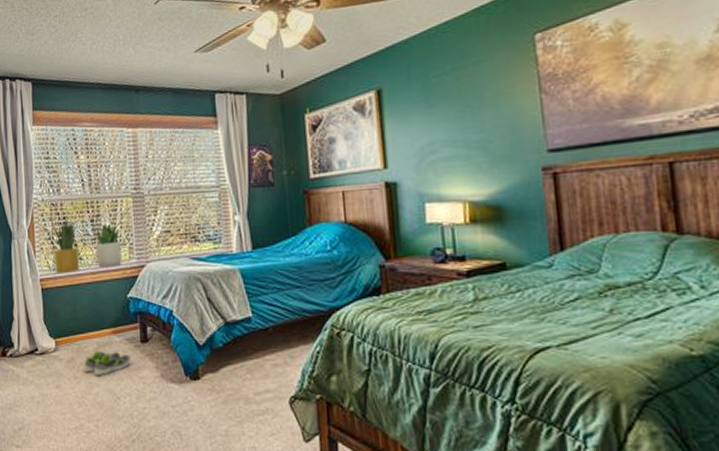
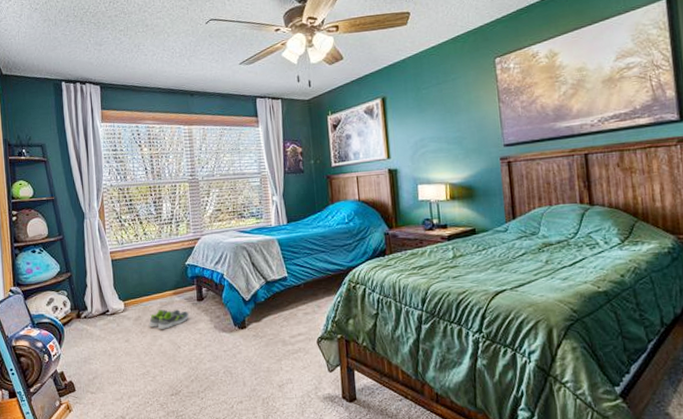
planter: present [49,216,80,274] -> none [117,199,145,247]
planter: present [95,220,122,268] -> none [157,201,181,241]

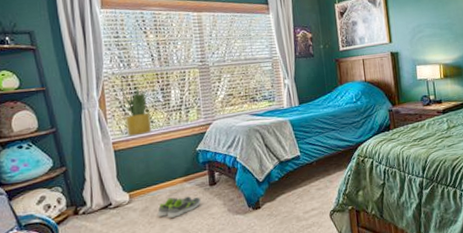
planter: none [117,199,145,247] -> present [120,86,152,137]

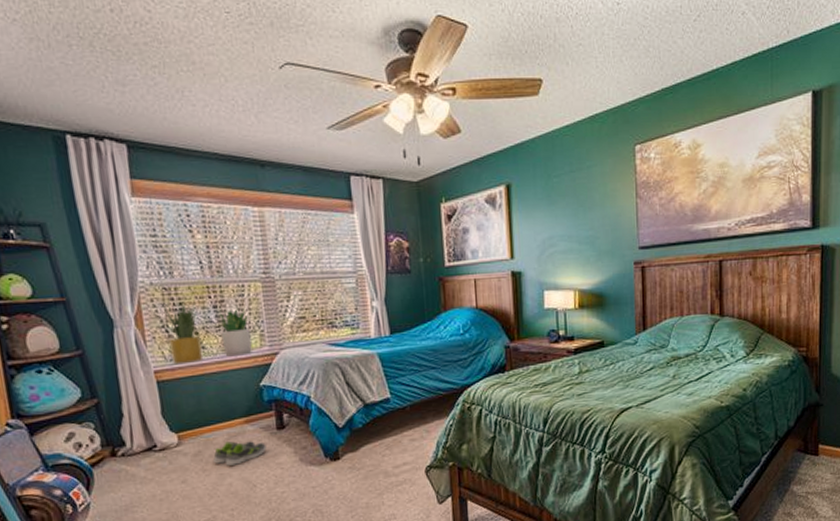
planter: none [165,88,191,128] -> present [219,306,252,357]

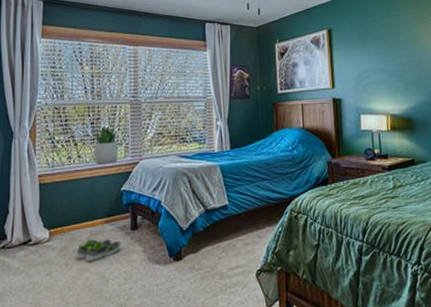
planter: present [161,302,204,365] -> none [51,119,79,171]

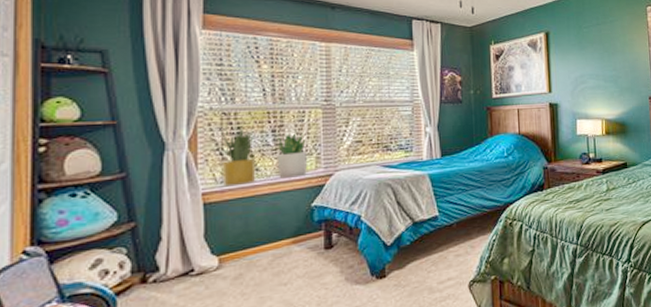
planter: none [51,119,79,171] -> present [218,126,256,187]
athletic shoe: present [75,239,121,261] -> none [253,261,312,288]

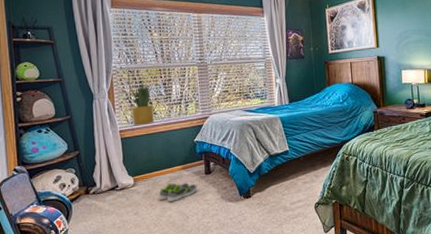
athletic shoe: none [253,261,312,288] -> present [157,183,197,202]
planter: present [276,130,307,179] -> none [167,83,190,120]

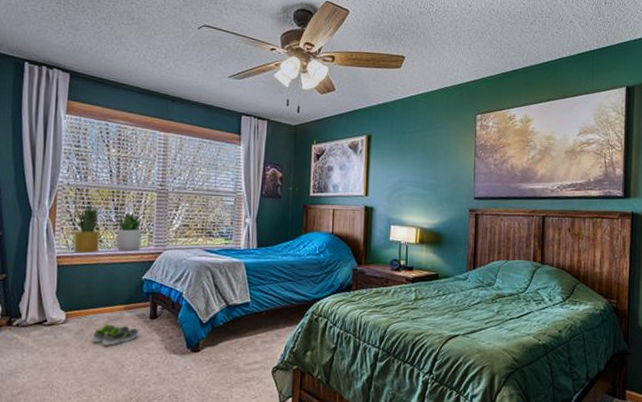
planter: none [167,83,190,120] -> present [116,210,142,252]

